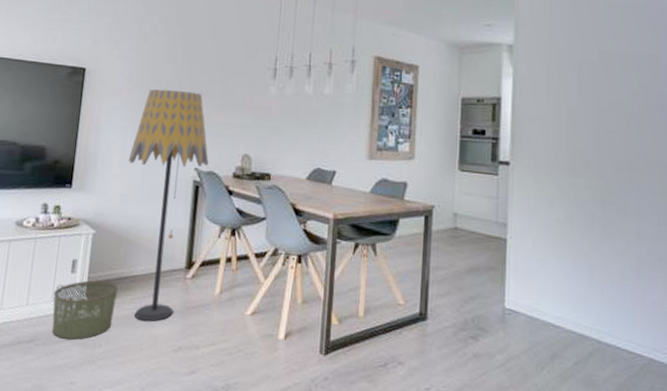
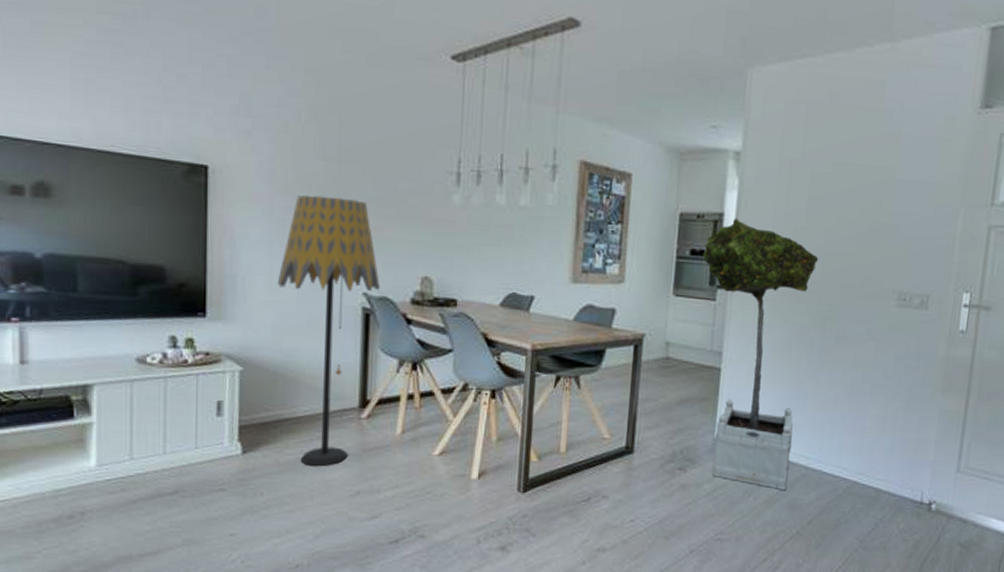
basket: present [52,280,119,340] -> none [197,423,279,489]
potted tree: none [484,101,593,366] -> present [703,218,819,491]

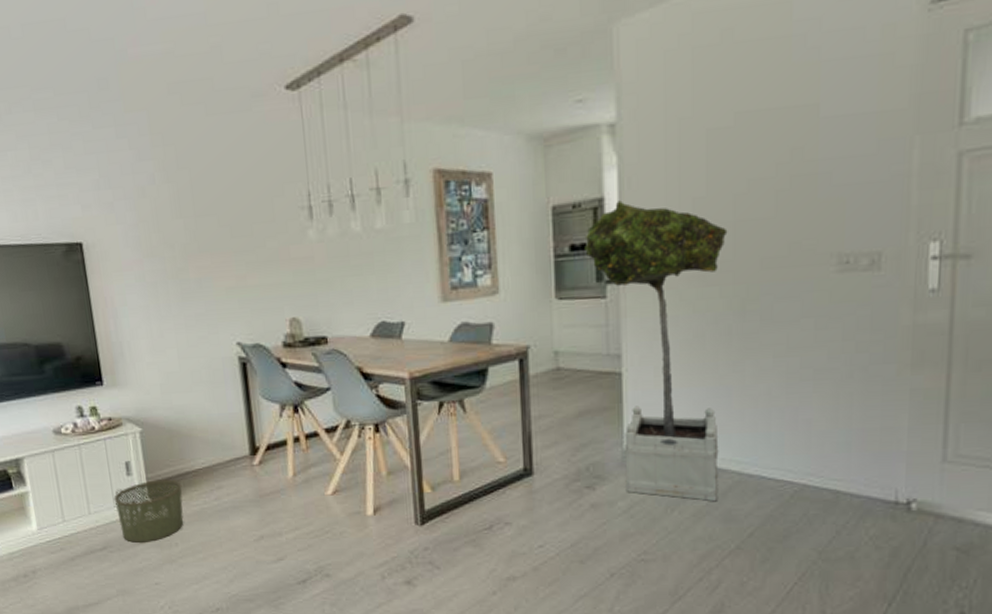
basket: none [197,423,279,489] -> present [114,479,184,543]
floor lamp: present [277,195,380,467] -> none [158,252,252,516]

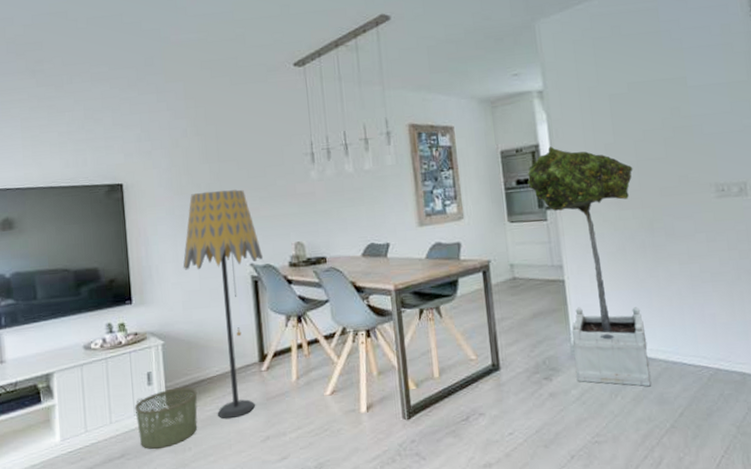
floor lamp: none [158,252,252,516] -> present [183,189,263,419]

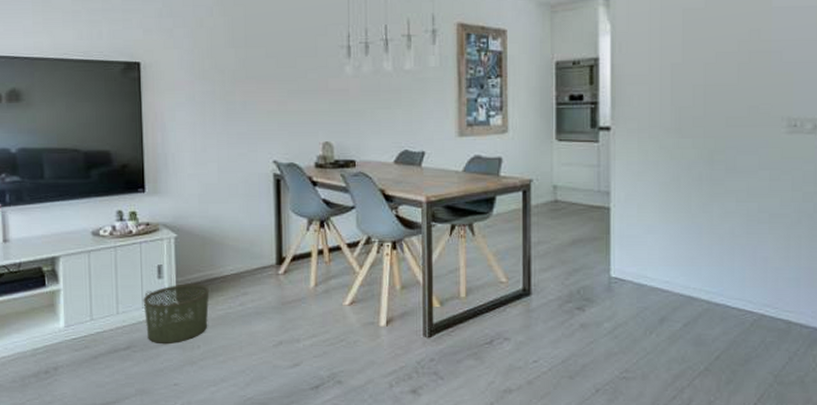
floor lamp: present [183,189,263,419] -> none [201,78,287,320]
potted tree: present [527,146,652,387] -> none [582,61,700,327]

